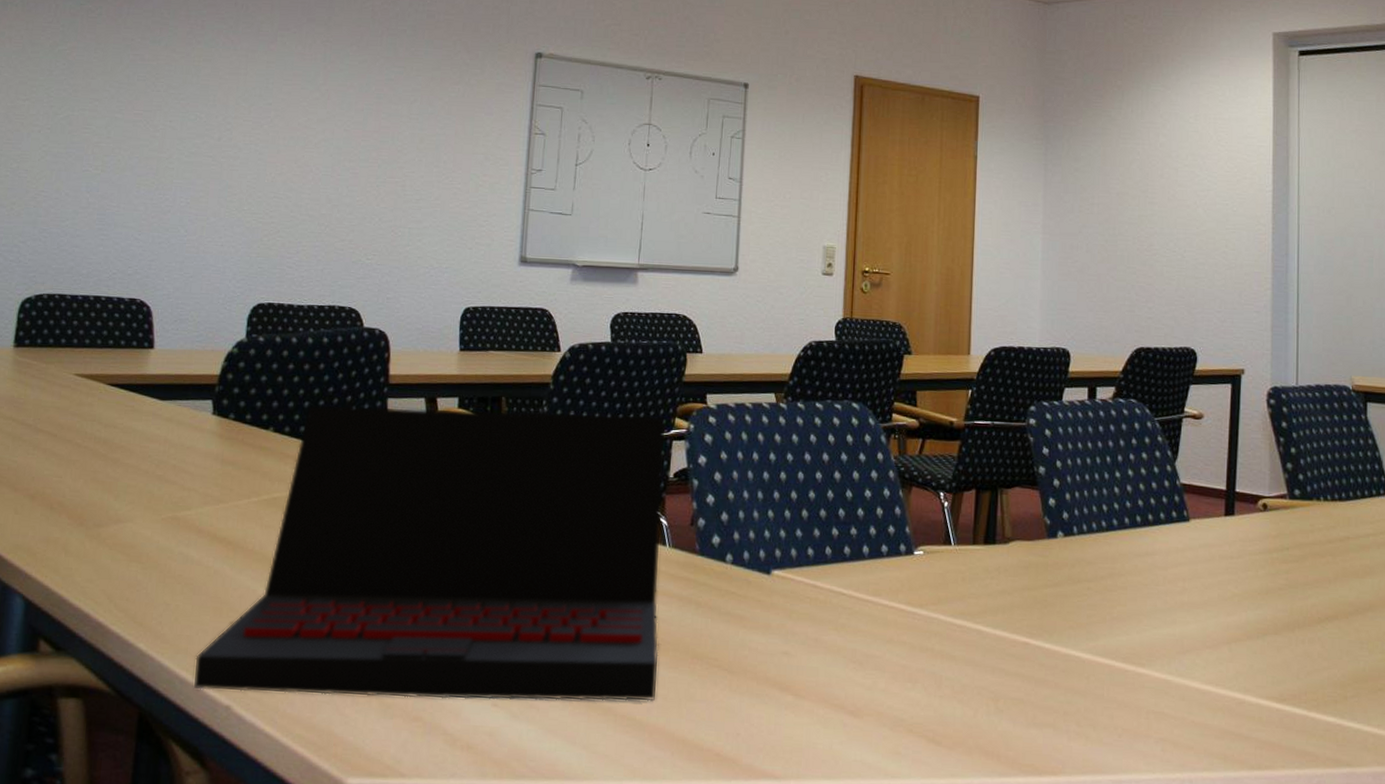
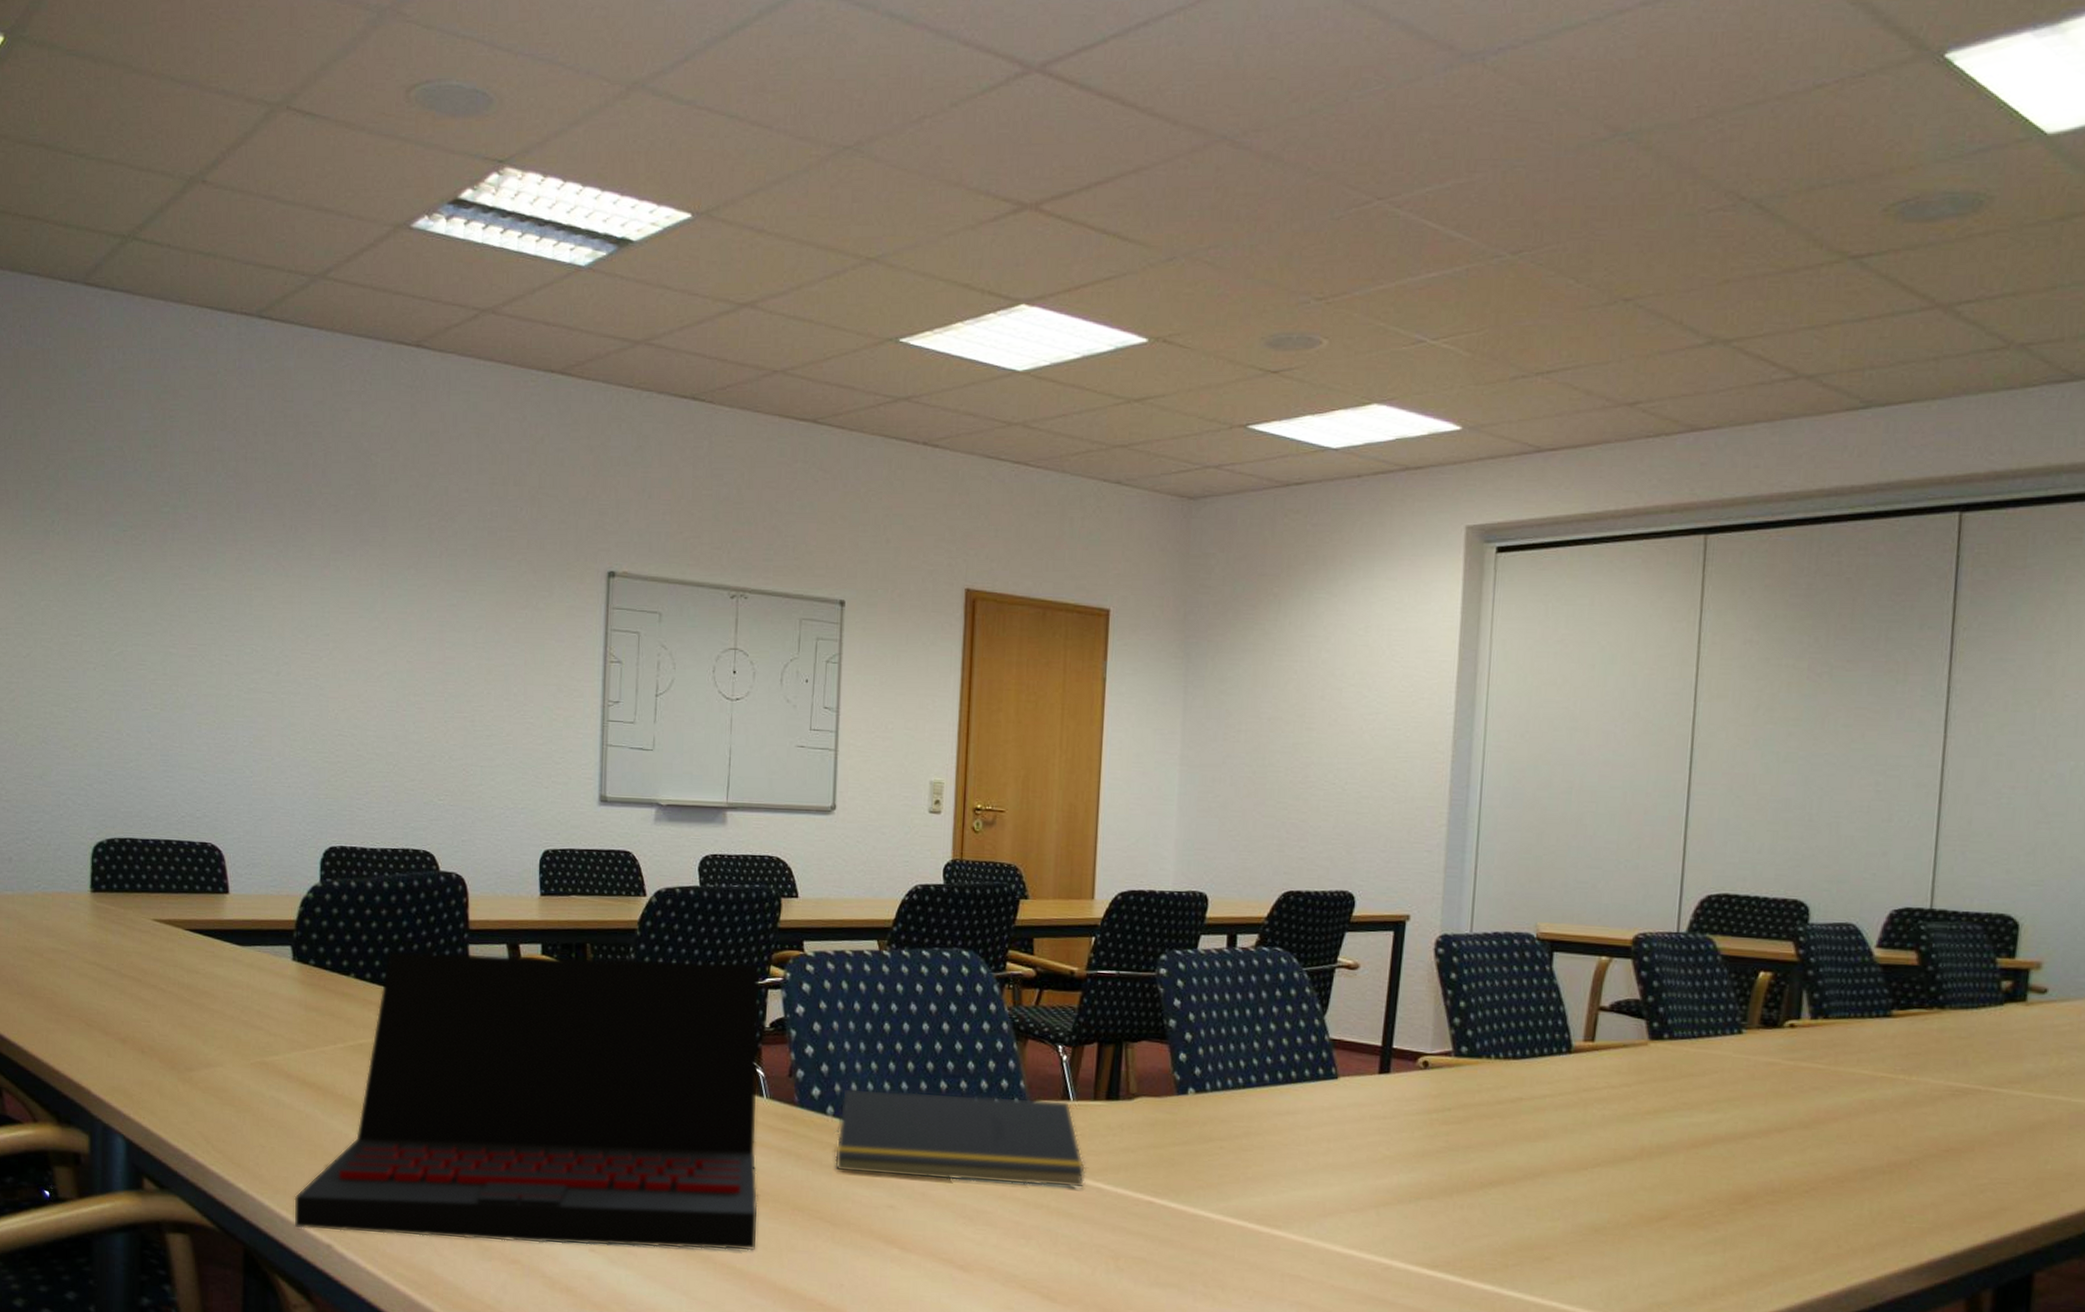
notepad: none [733,535,967,631] -> present [835,1088,1086,1189]

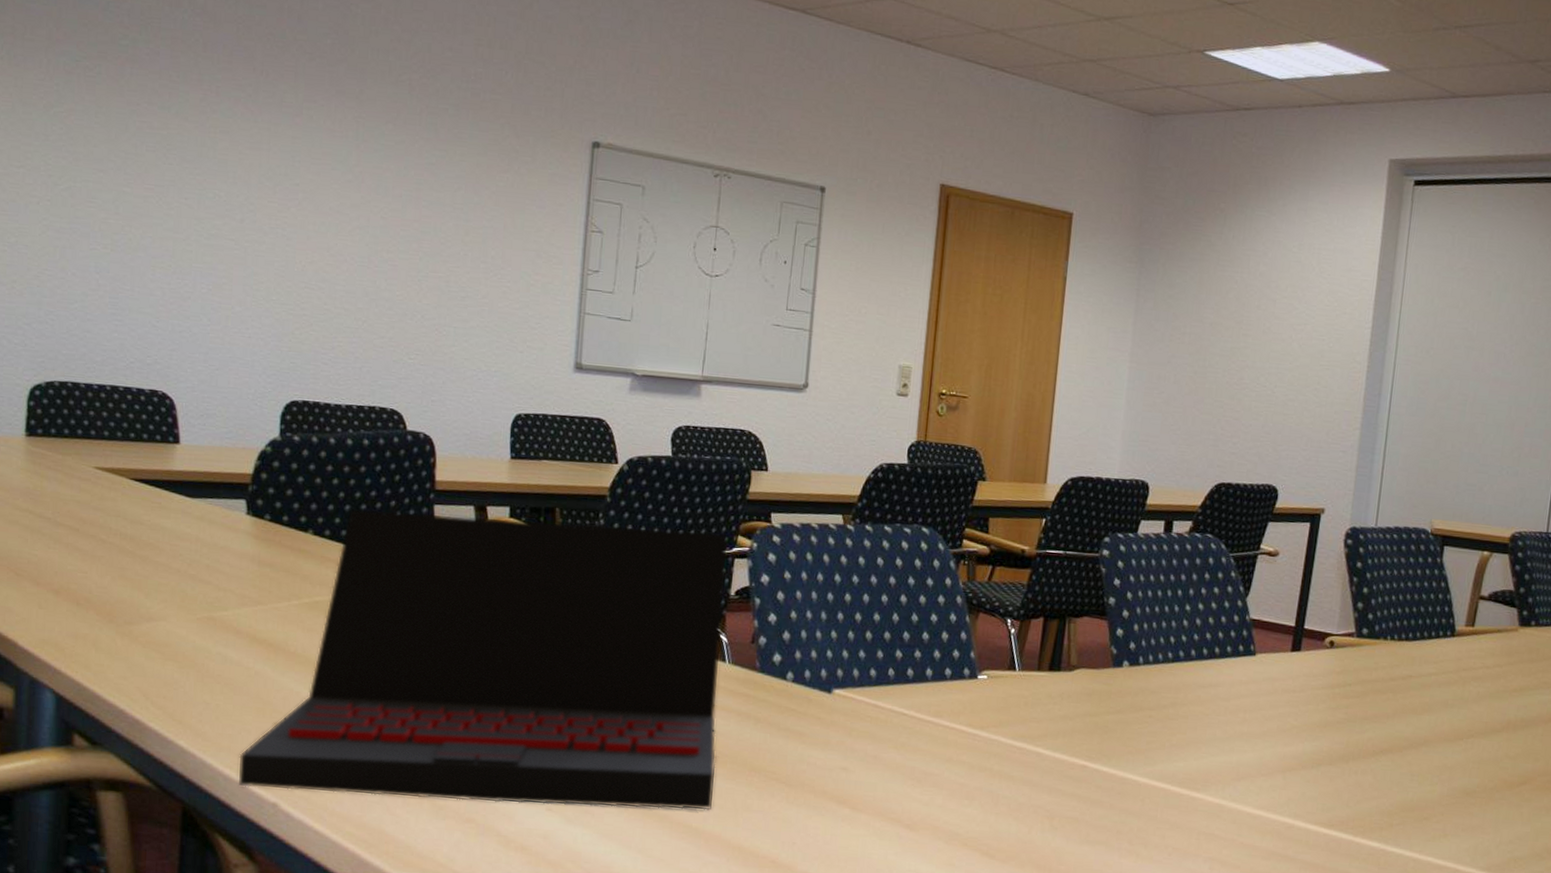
notepad: present [835,1088,1086,1189] -> none [792,655,1028,753]

